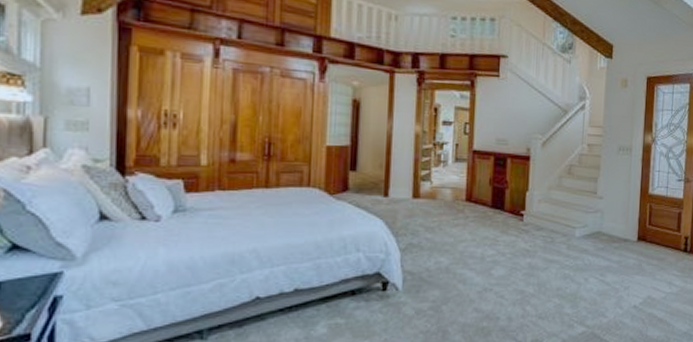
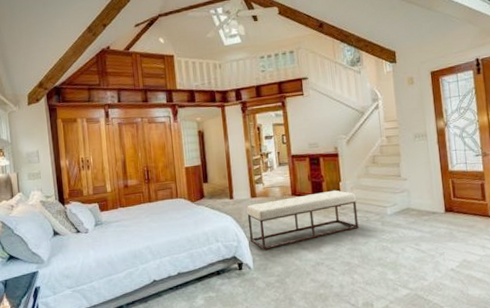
bench: none [402,200,543,268] -> present [246,190,359,251]

